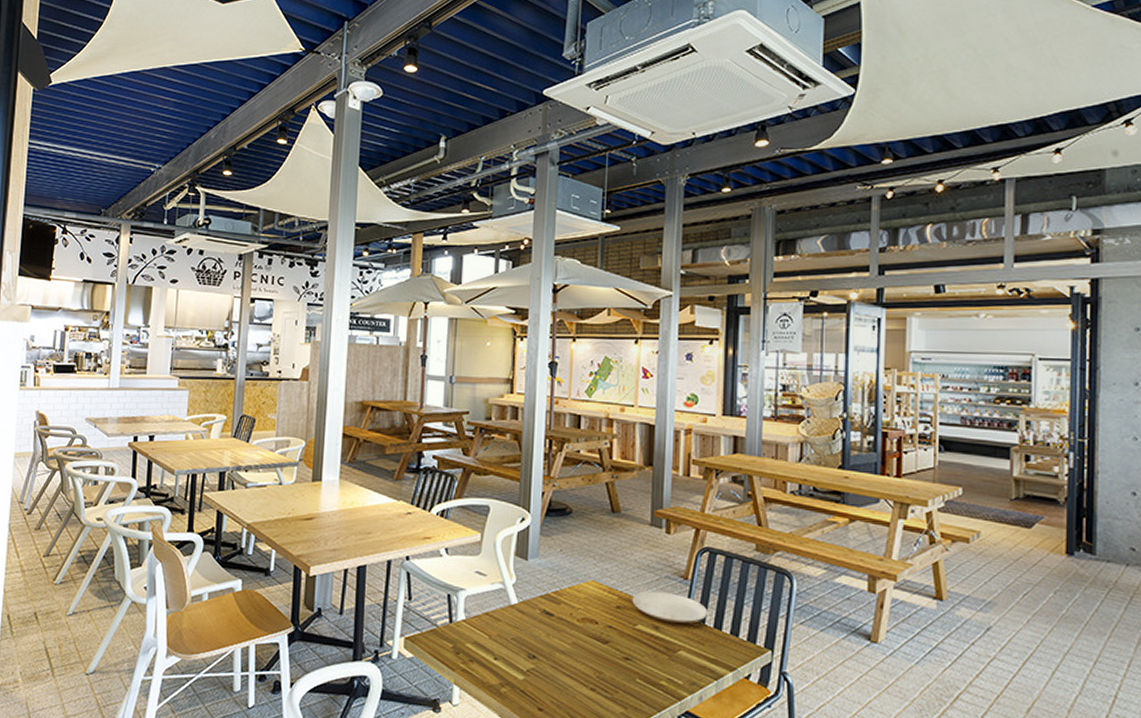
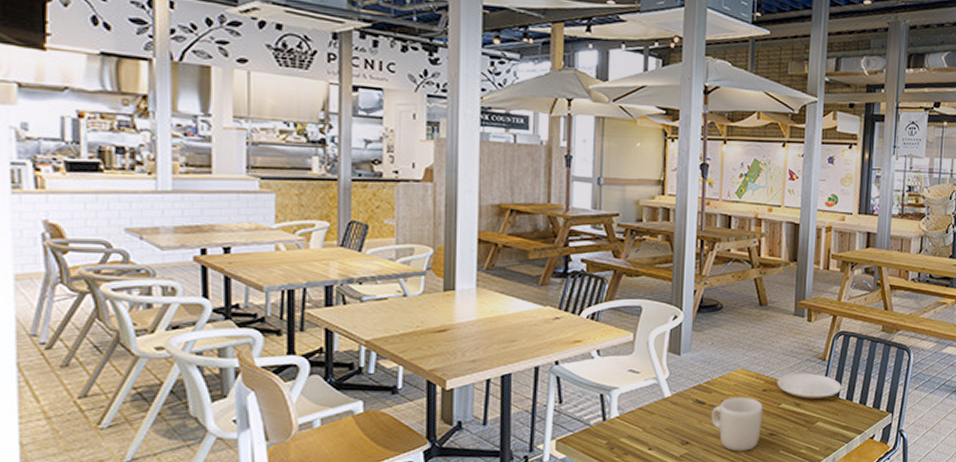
cup: none [559,611,617,674] -> present [711,397,763,452]

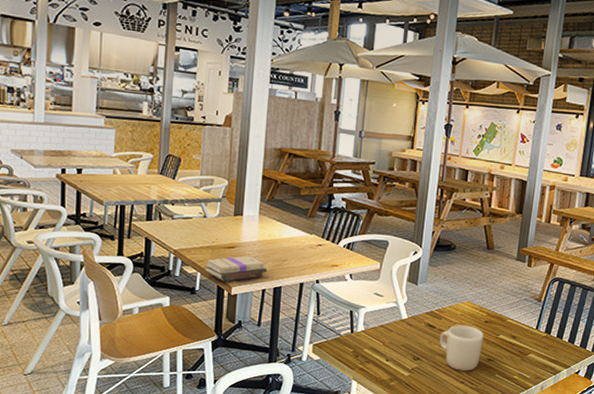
books: none [409,339,492,375] -> present [205,255,268,282]
plate: present [777,373,841,400] -> none [497,310,553,335]

